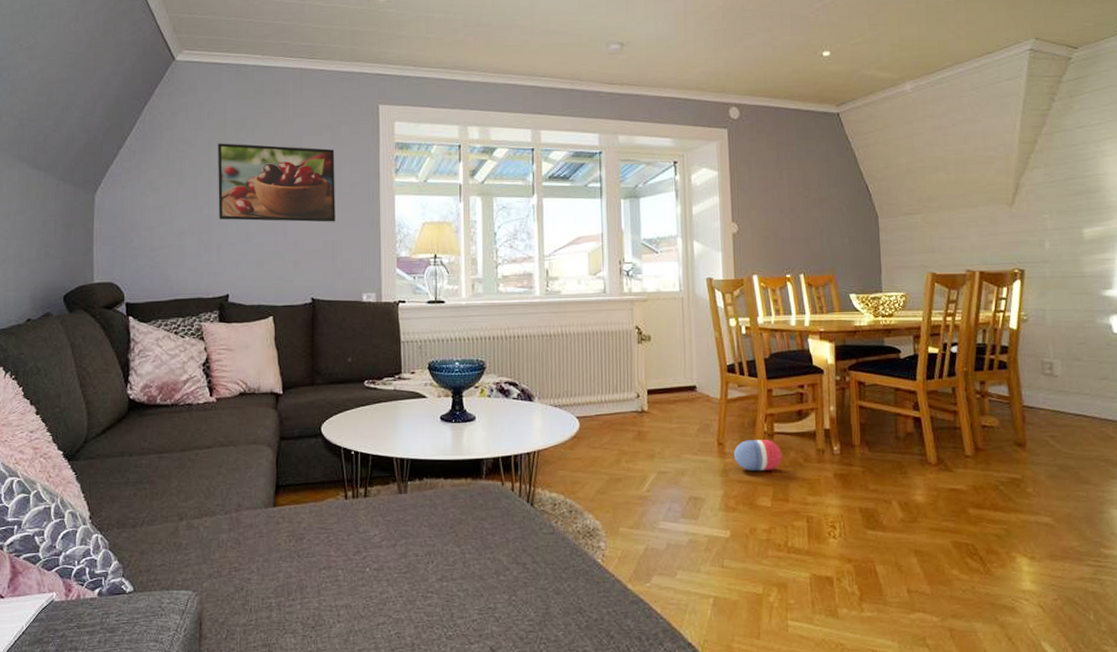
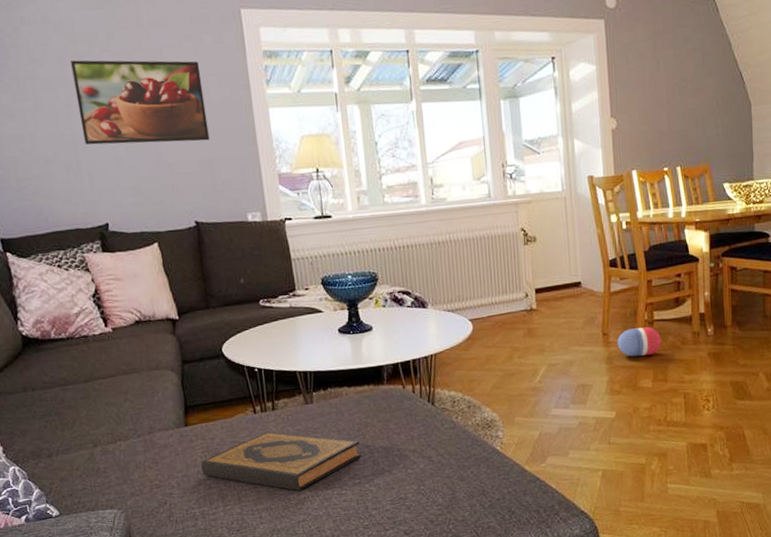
hardback book: none [283,520,452,588] -> present [201,431,361,491]

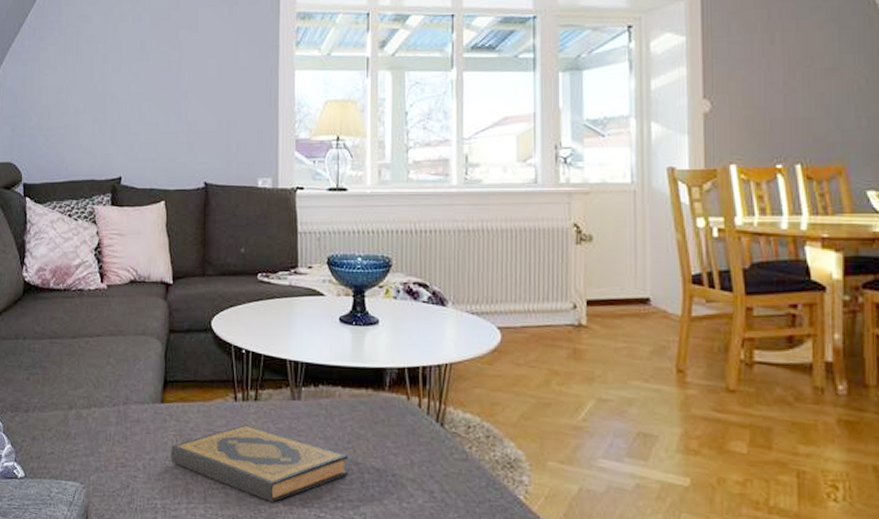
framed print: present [71,60,210,145] -> none [113,17,232,101]
ball: present [617,327,661,357] -> none [697,369,764,409]

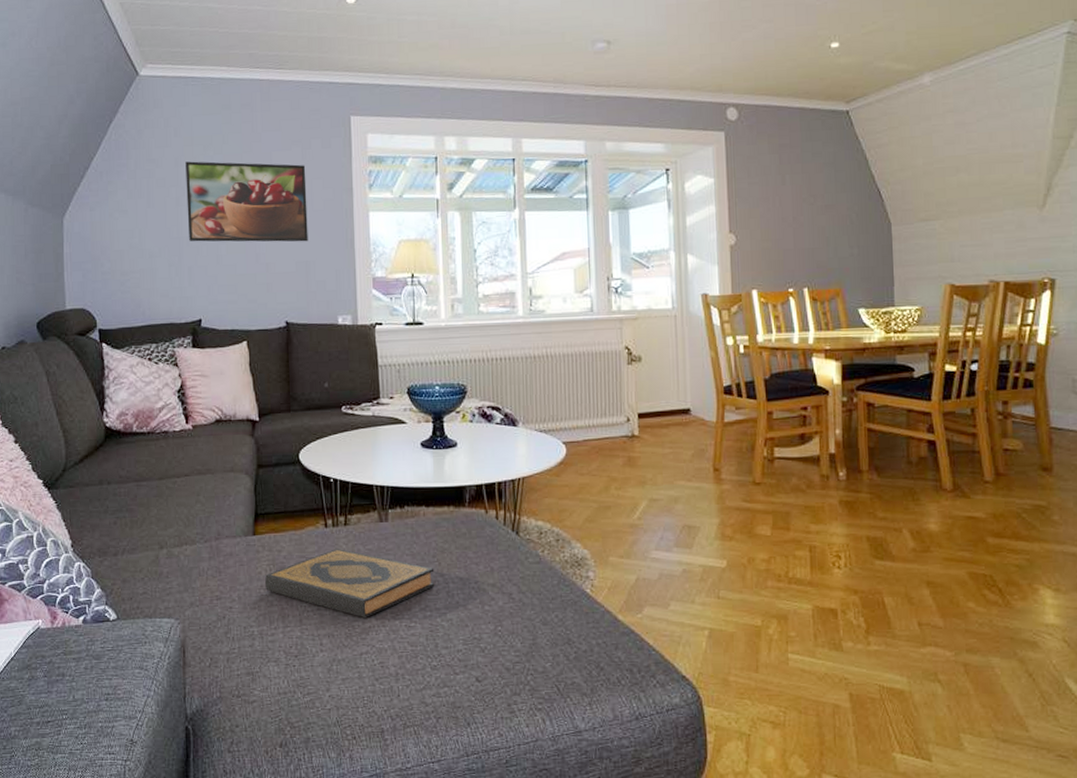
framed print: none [113,17,232,101] -> present [185,161,308,242]

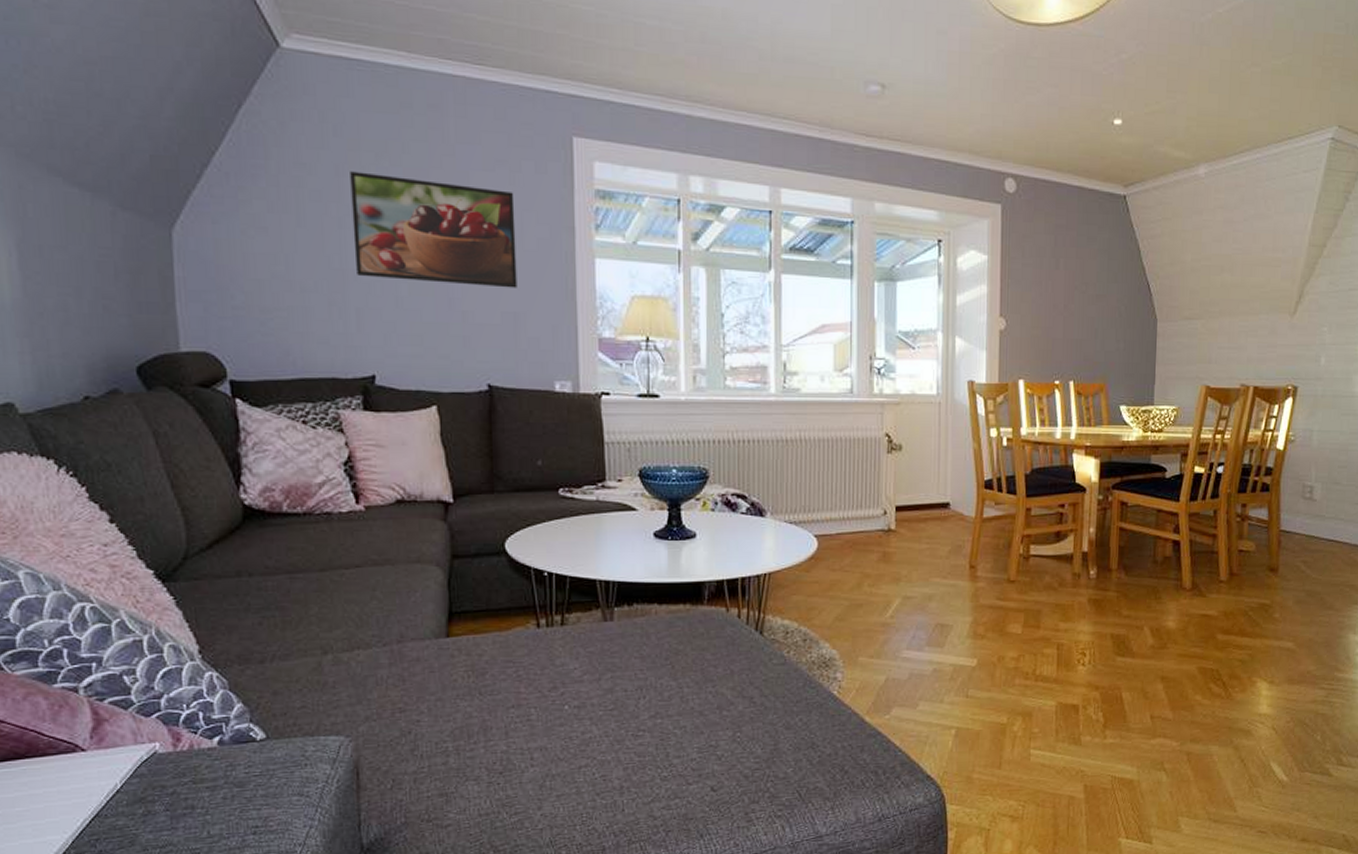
hardback book: present [264,549,435,617] -> none [461,652,667,728]

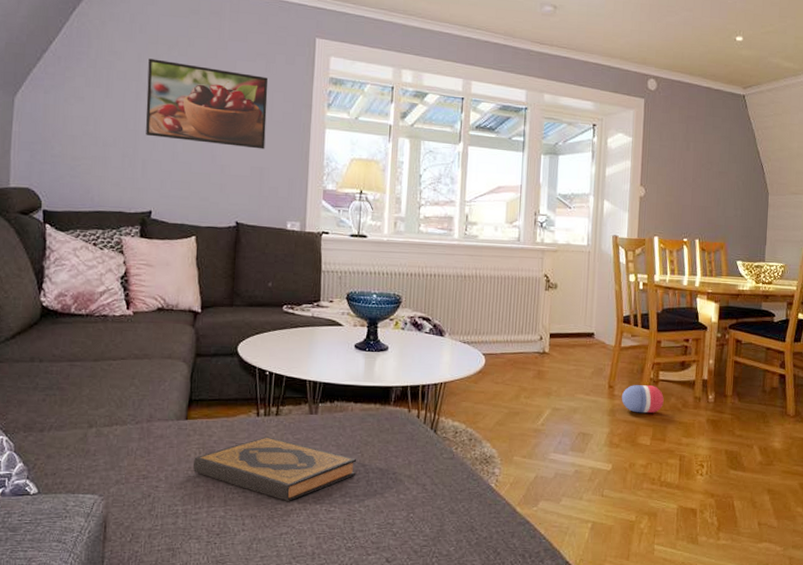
hardback book: none [461,652,667,728] -> present [192,437,357,501]
ball: none [985,563,1037,597] -> present [621,385,664,414]

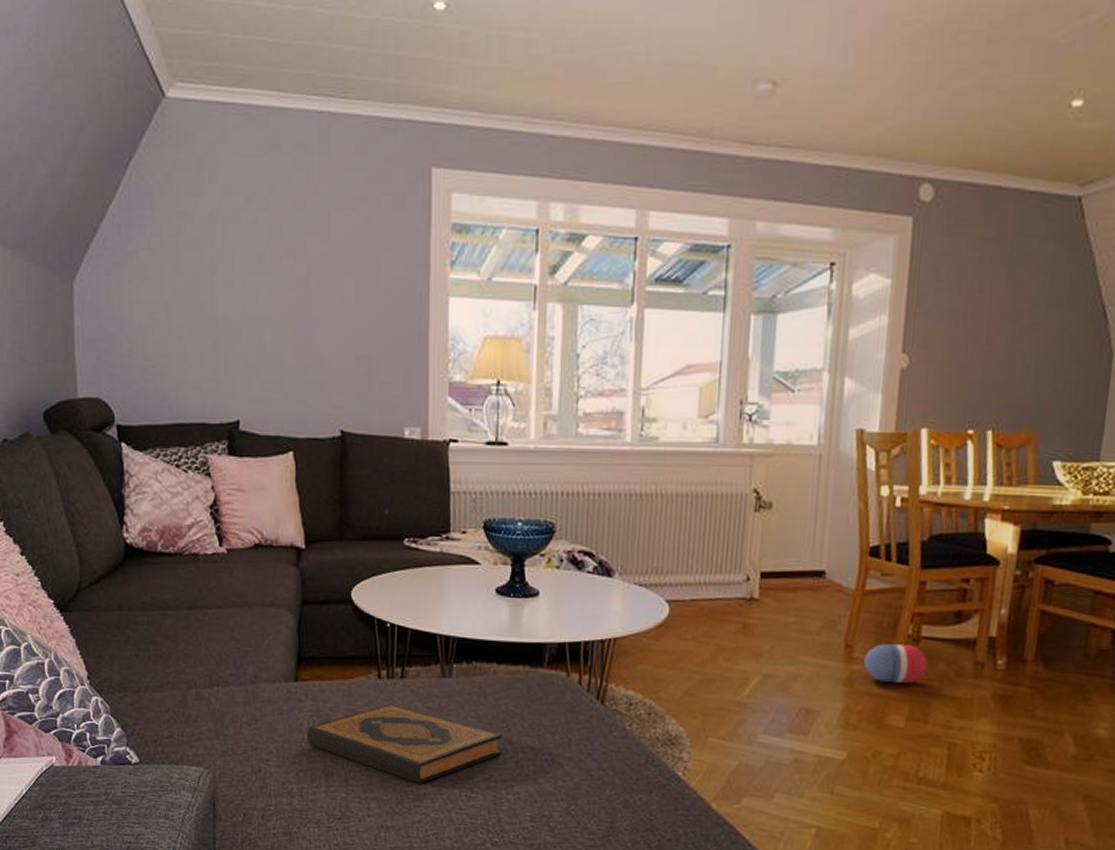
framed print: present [145,58,269,149] -> none [223,217,373,331]

